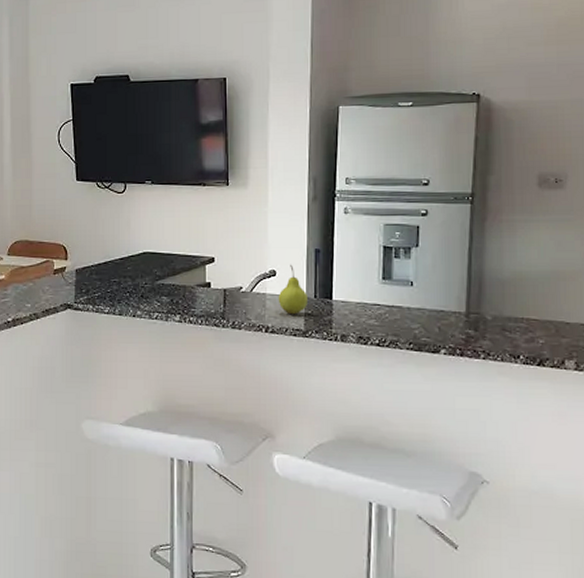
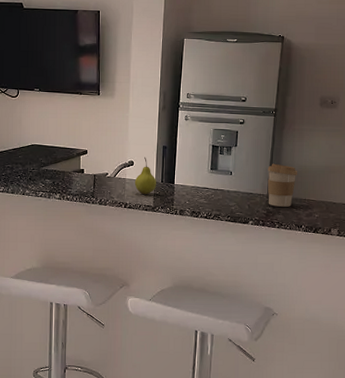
coffee cup: none [465,269,509,329] -> present [267,163,297,207]

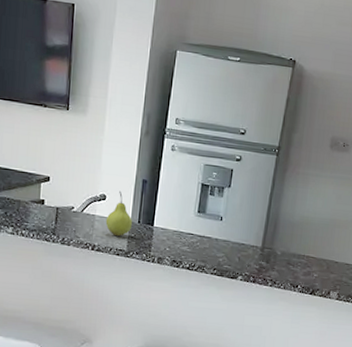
coffee cup: present [267,163,297,207] -> none [261,211,298,263]

